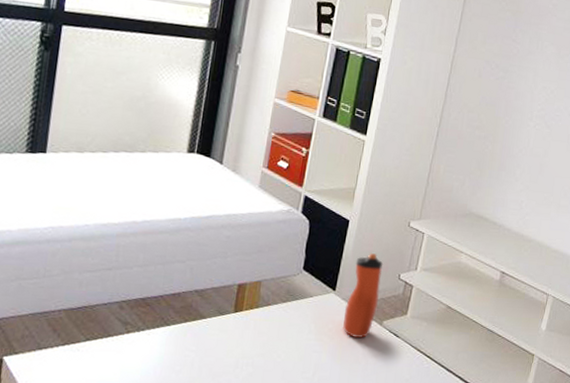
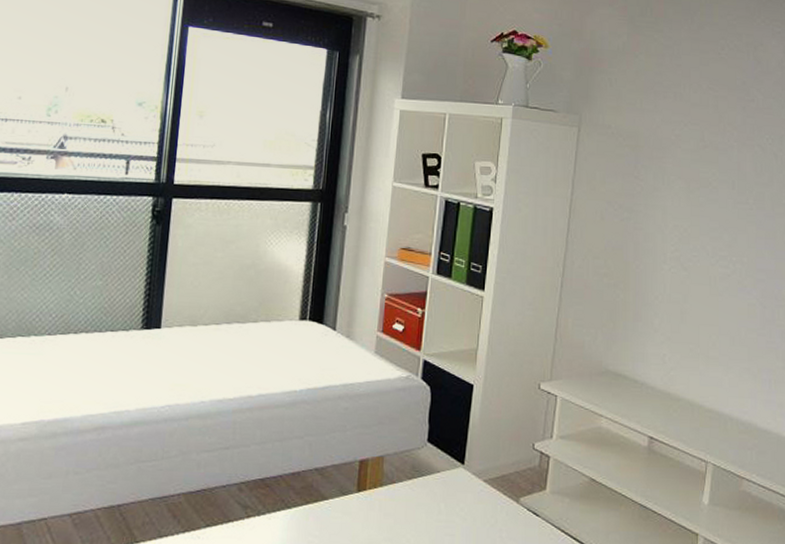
water bottle: present [342,252,384,339] -> none [475,419,515,519]

